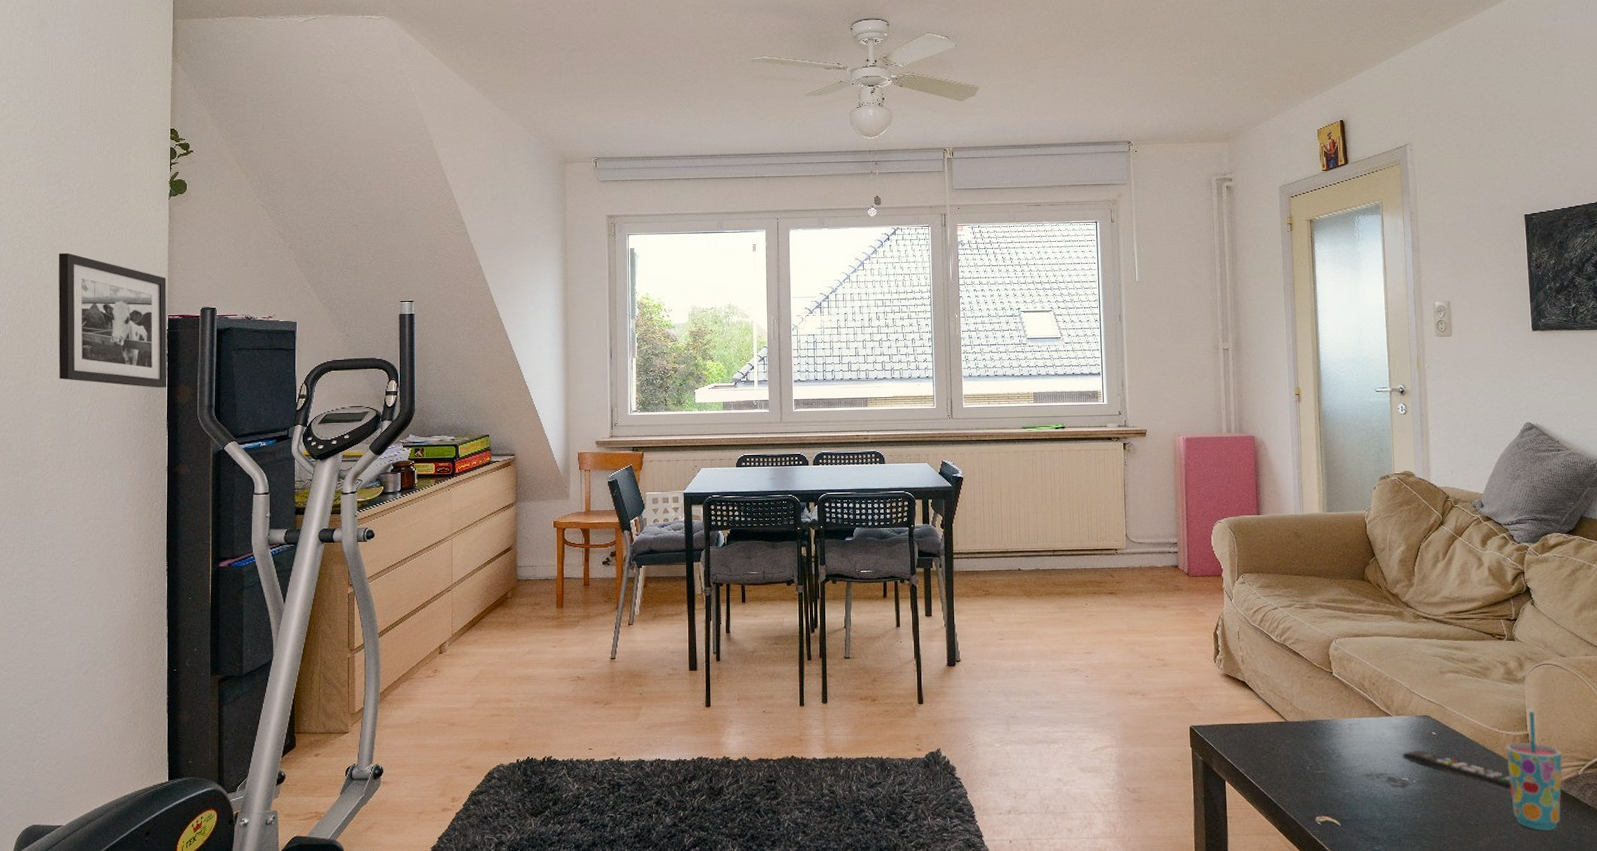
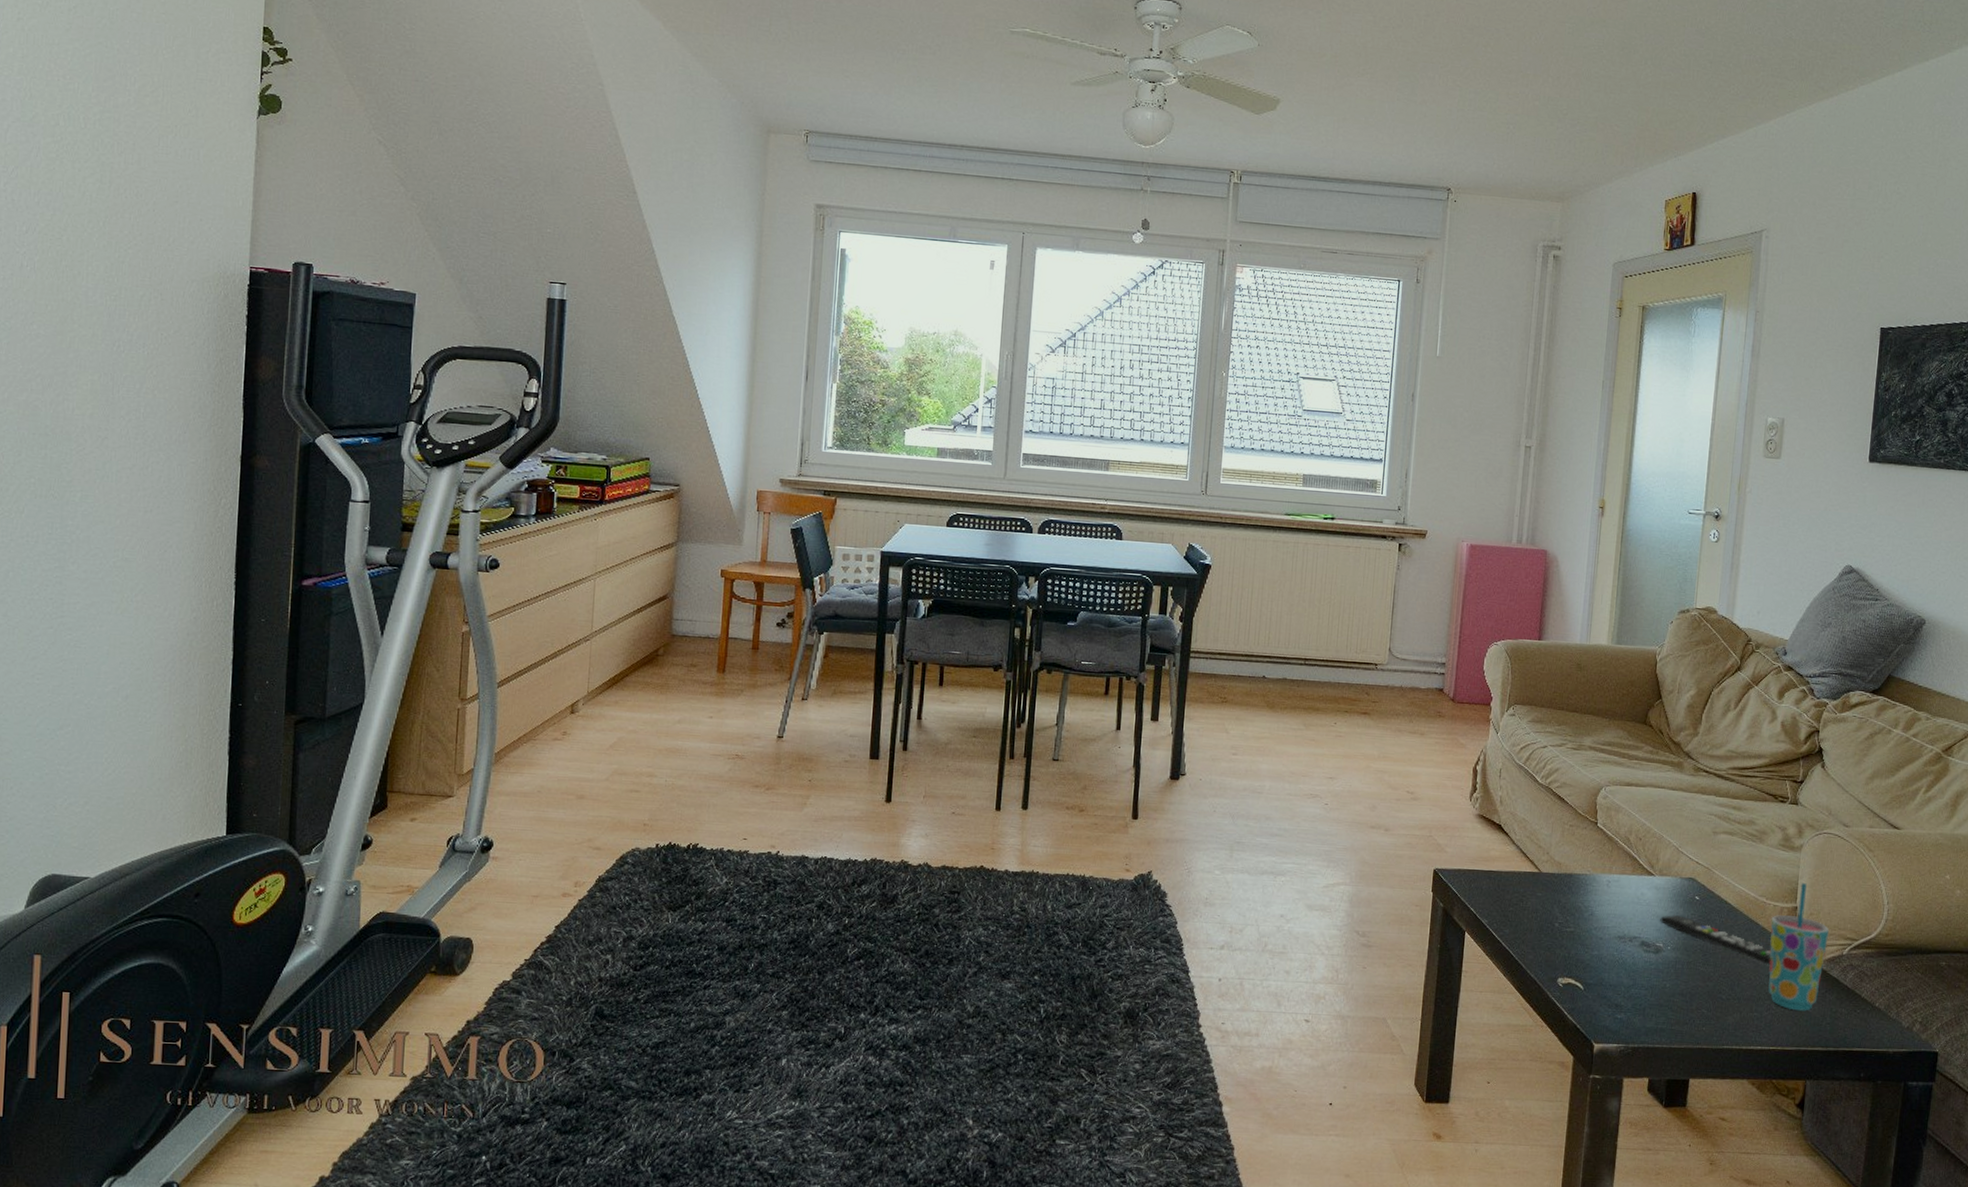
picture frame: present [58,252,167,388] -> none [103,170,250,358]

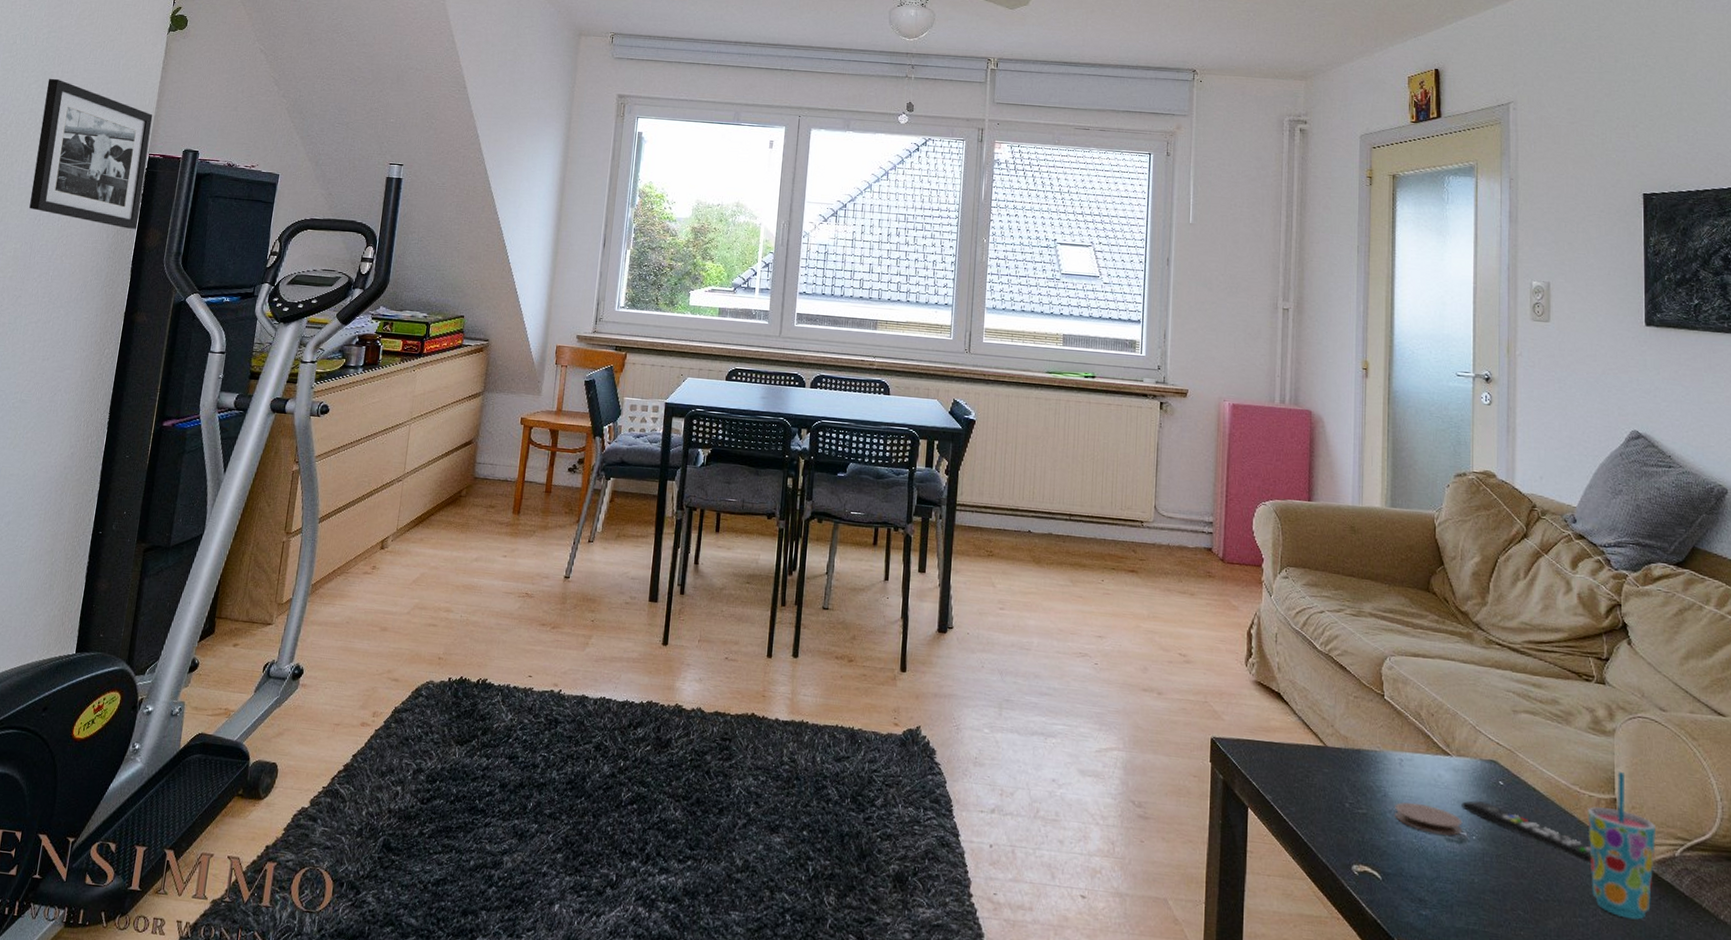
picture frame: none [103,170,250,358] -> present [29,78,153,229]
coaster: none [1599,919,1660,947] -> present [1395,802,1463,836]

